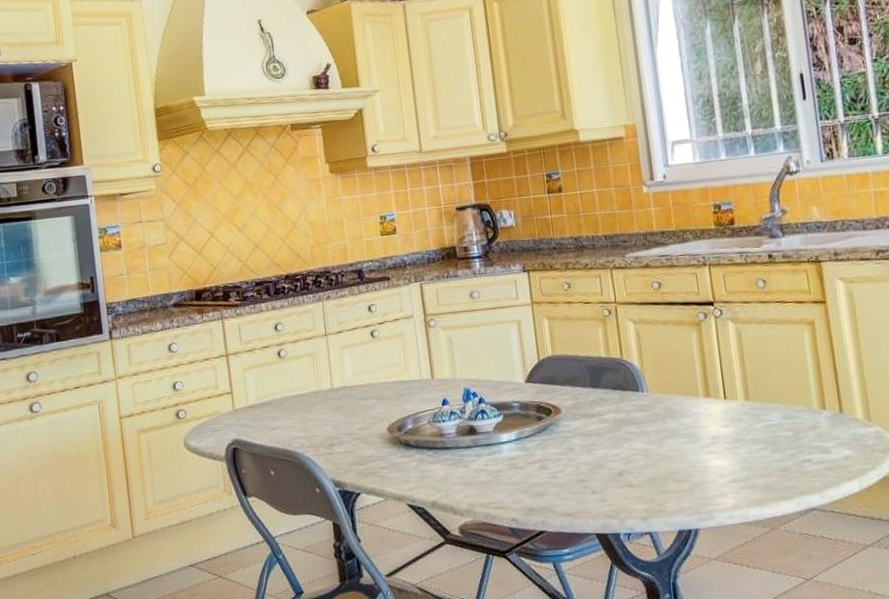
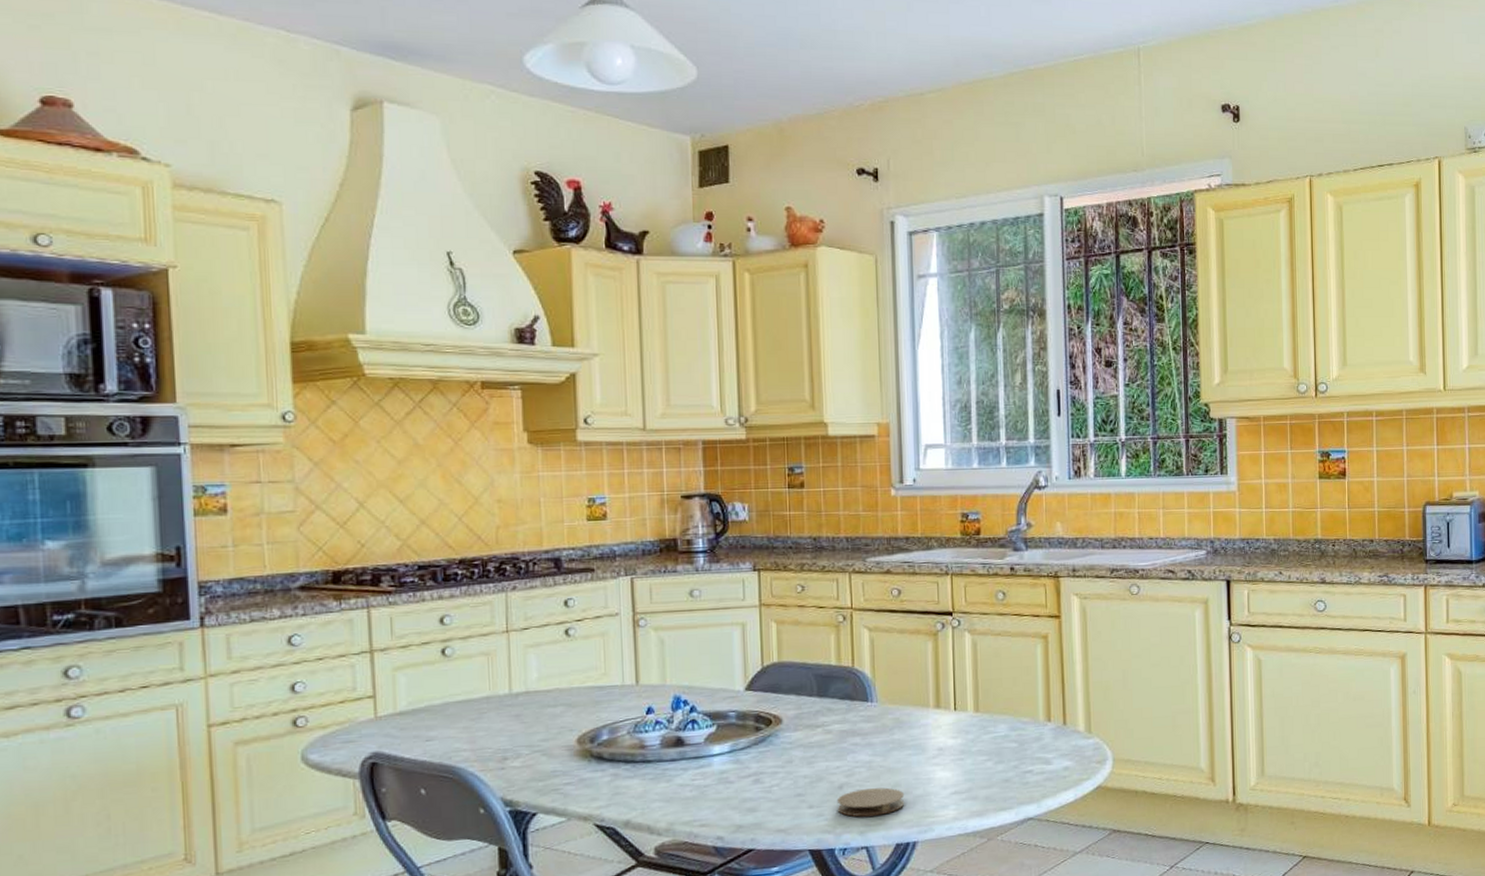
coaster: none [617,475,684,503] -> present [836,787,905,817]

